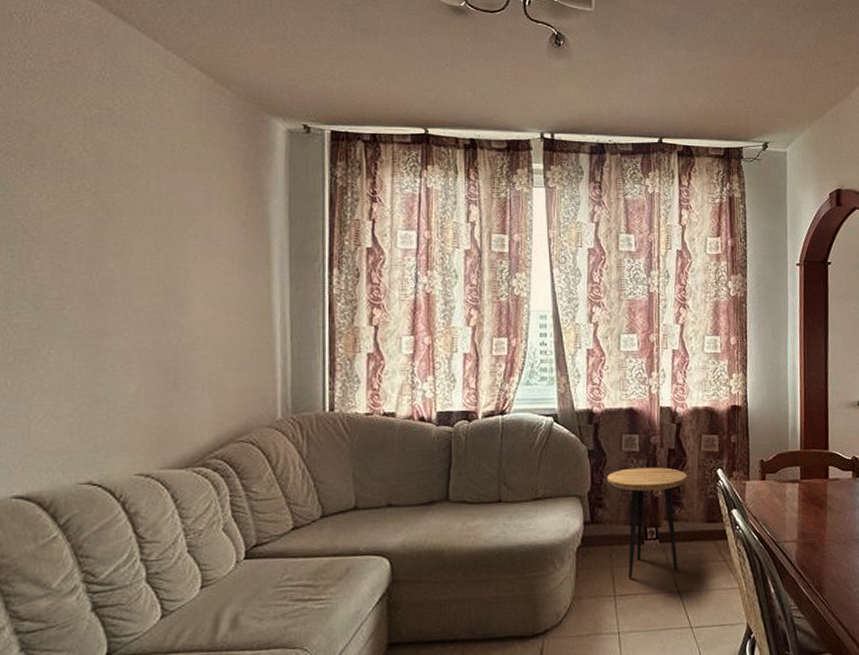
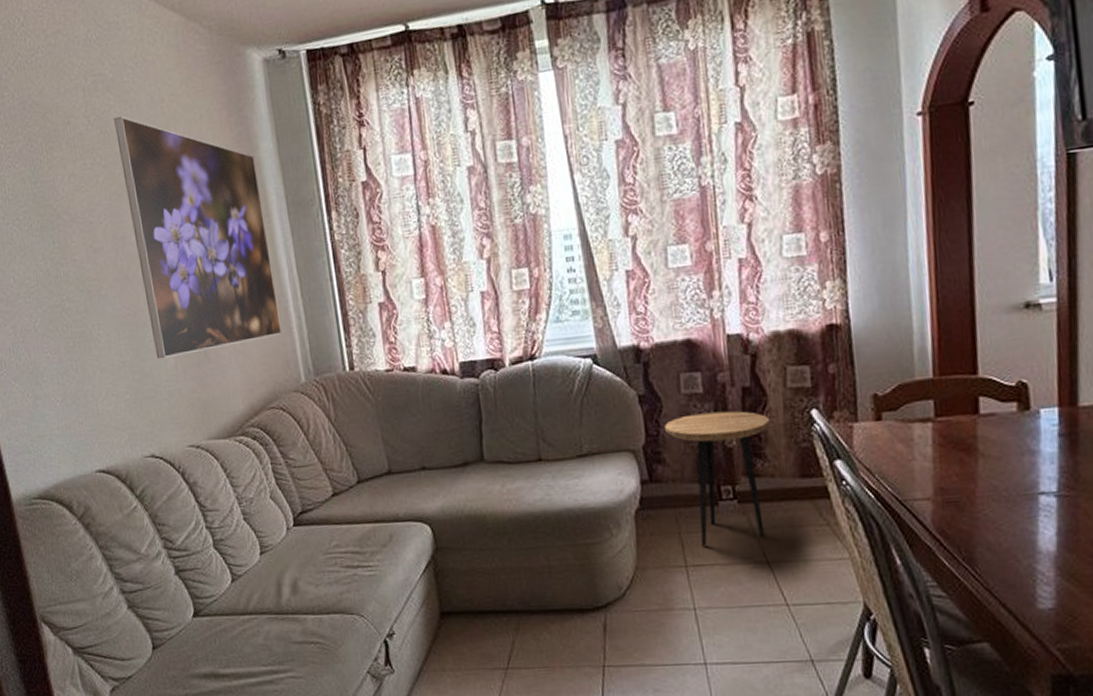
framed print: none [114,150,265,385] -> present [114,116,282,359]

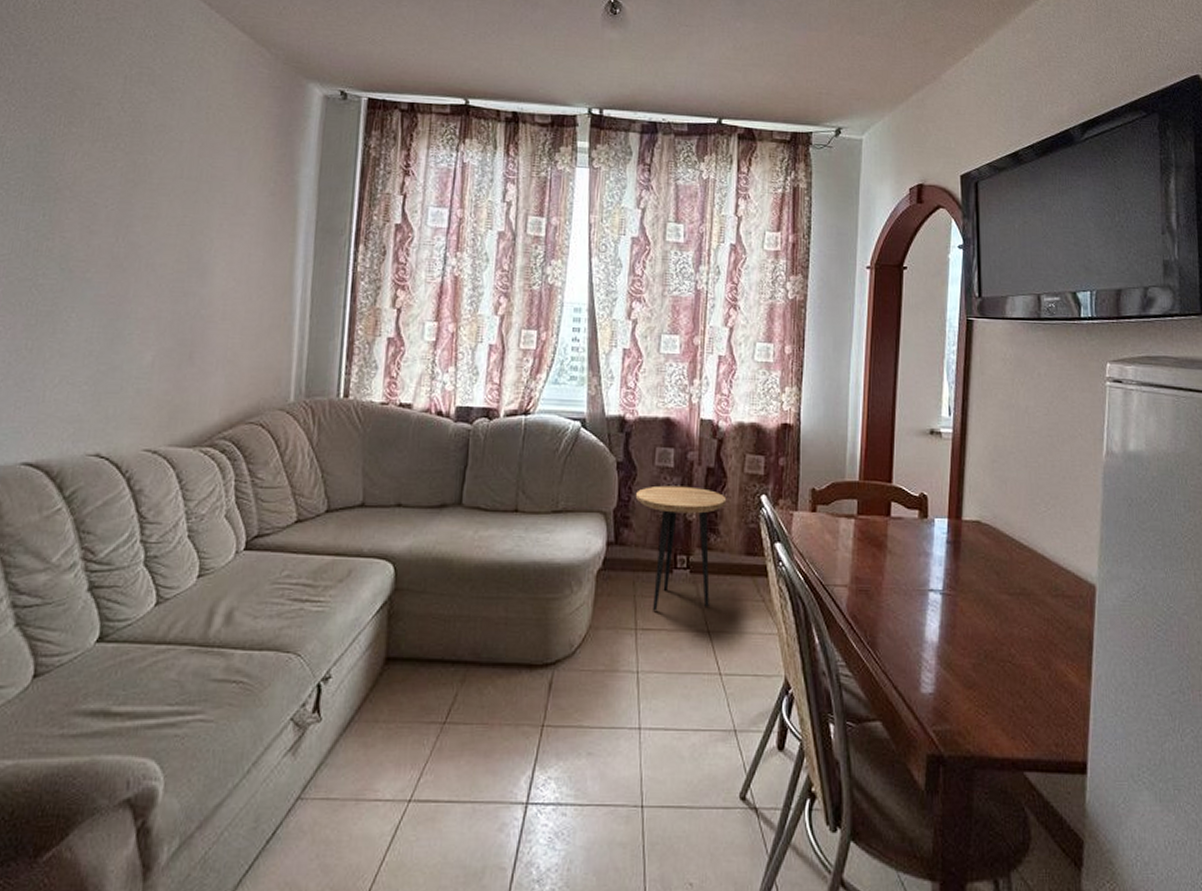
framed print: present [114,116,282,359] -> none [132,110,293,355]

